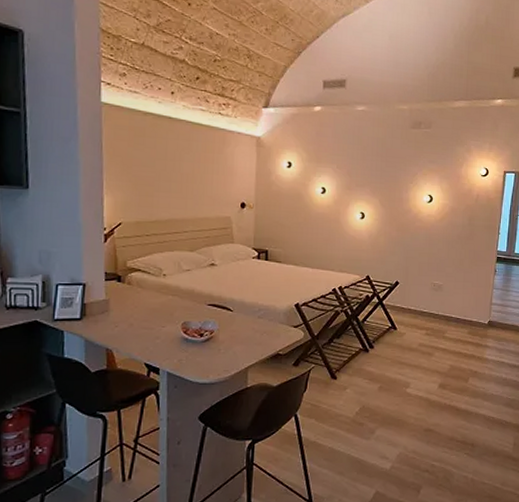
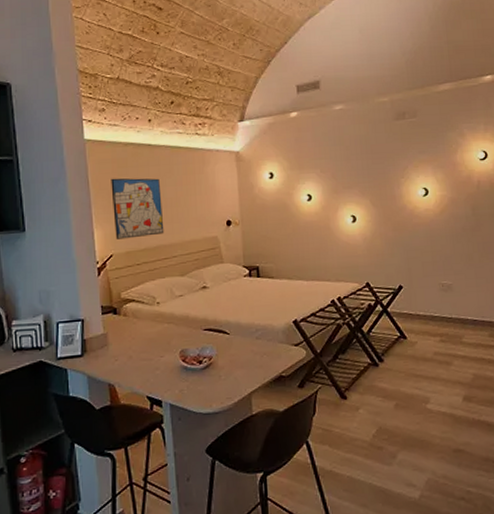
wall art: none [125,146,178,209] -> present [111,178,165,239]

